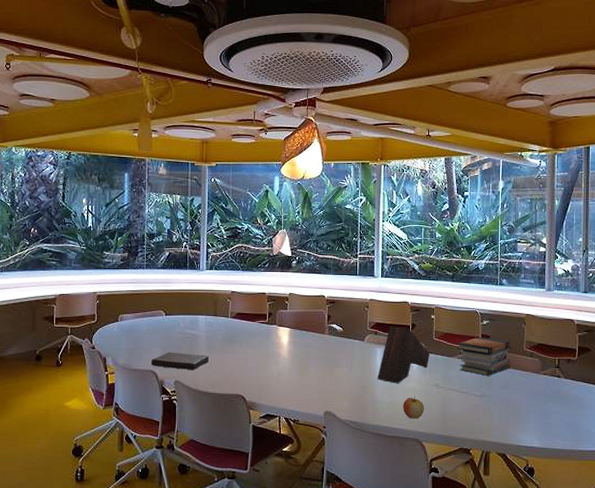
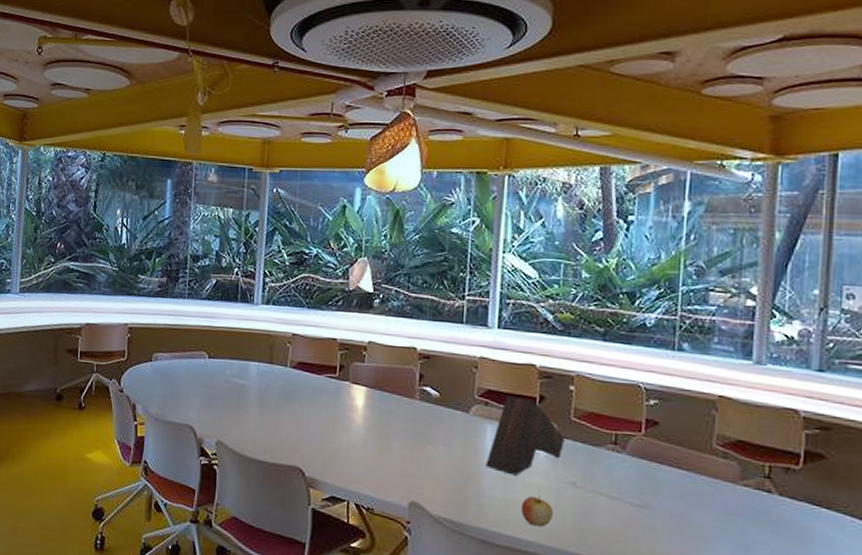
book: present [151,352,210,370] -> none [188,404,261,429]
book stack: present [457,336,512,376] -> none [606,421,693,479]

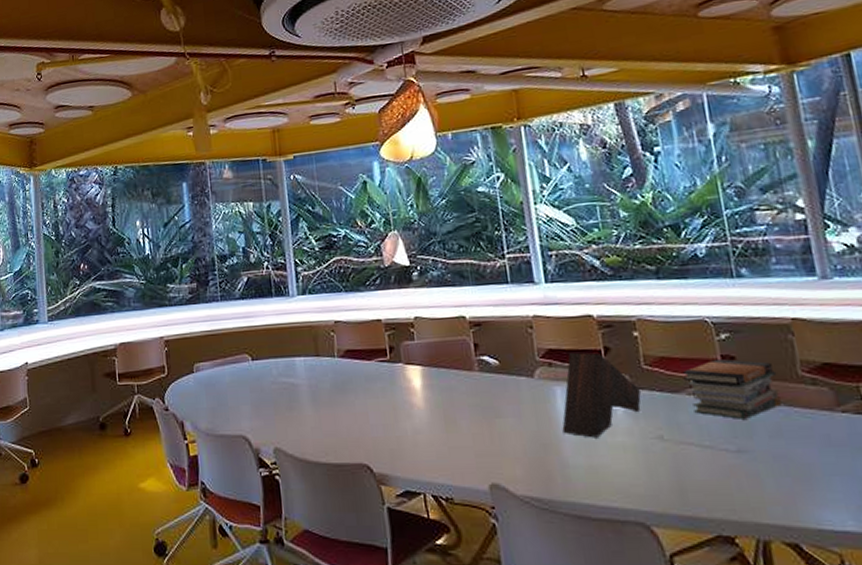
apple: present [521,495,554,528] -> none [610,456,647,492]
book stack: none [606,421,693,479] -> present [682,358,781,419]

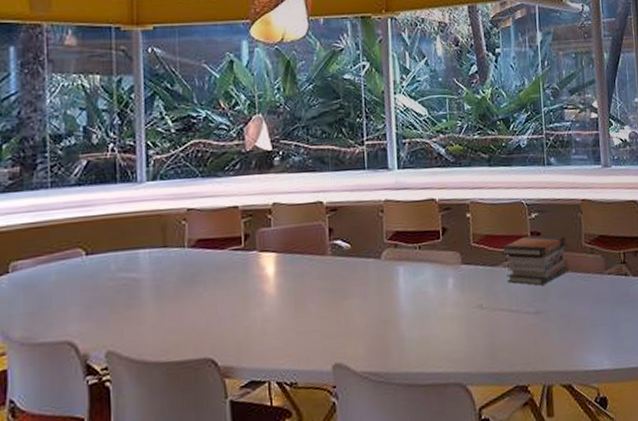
speaker: present [562,352,641,438] -> none [401,233,468,312]

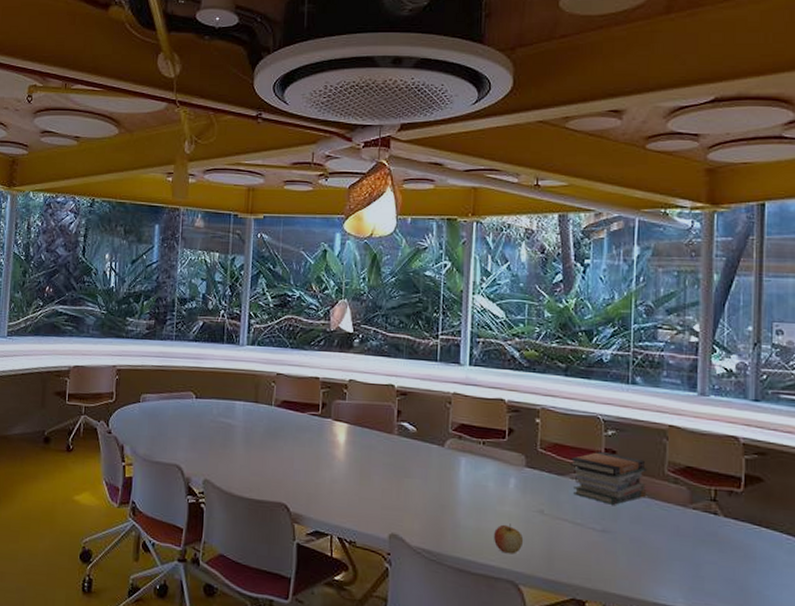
apple: none [438,325,467,357] -> present [494,523,524,554]

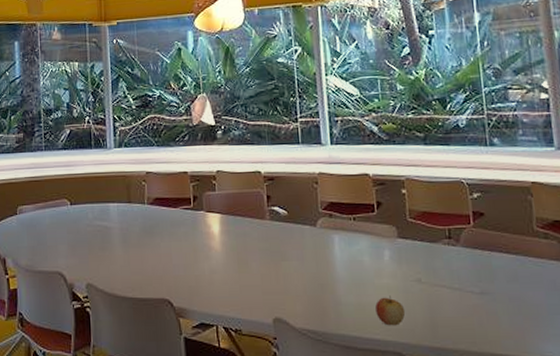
book stack: present [569,451,648,505] -> none [440,214,519,266]

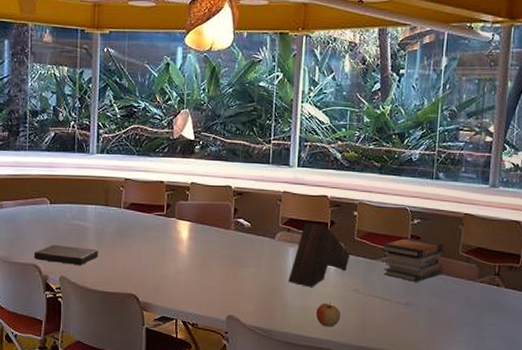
book: none [57,248,126,270] -> present [33,244,99,265]
speaker: none [337,205,405,280] -> present [288,222,350,288]
book stack: none [440,214,519,266] -> present [381,237,445,282]

